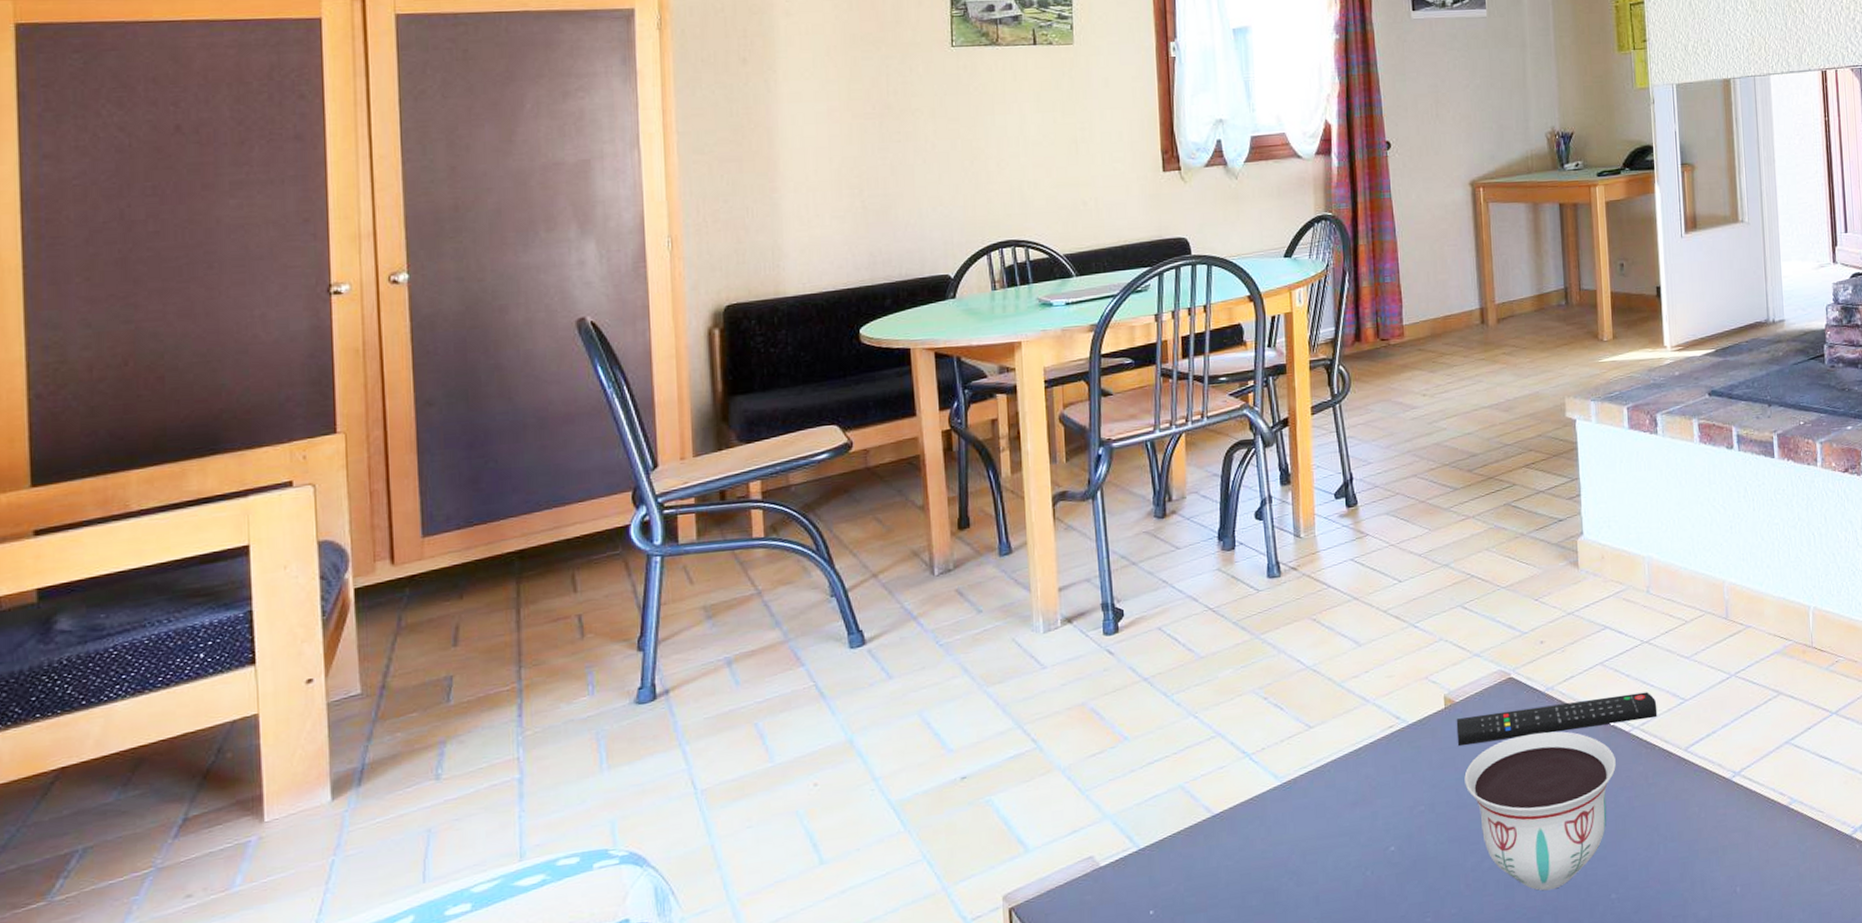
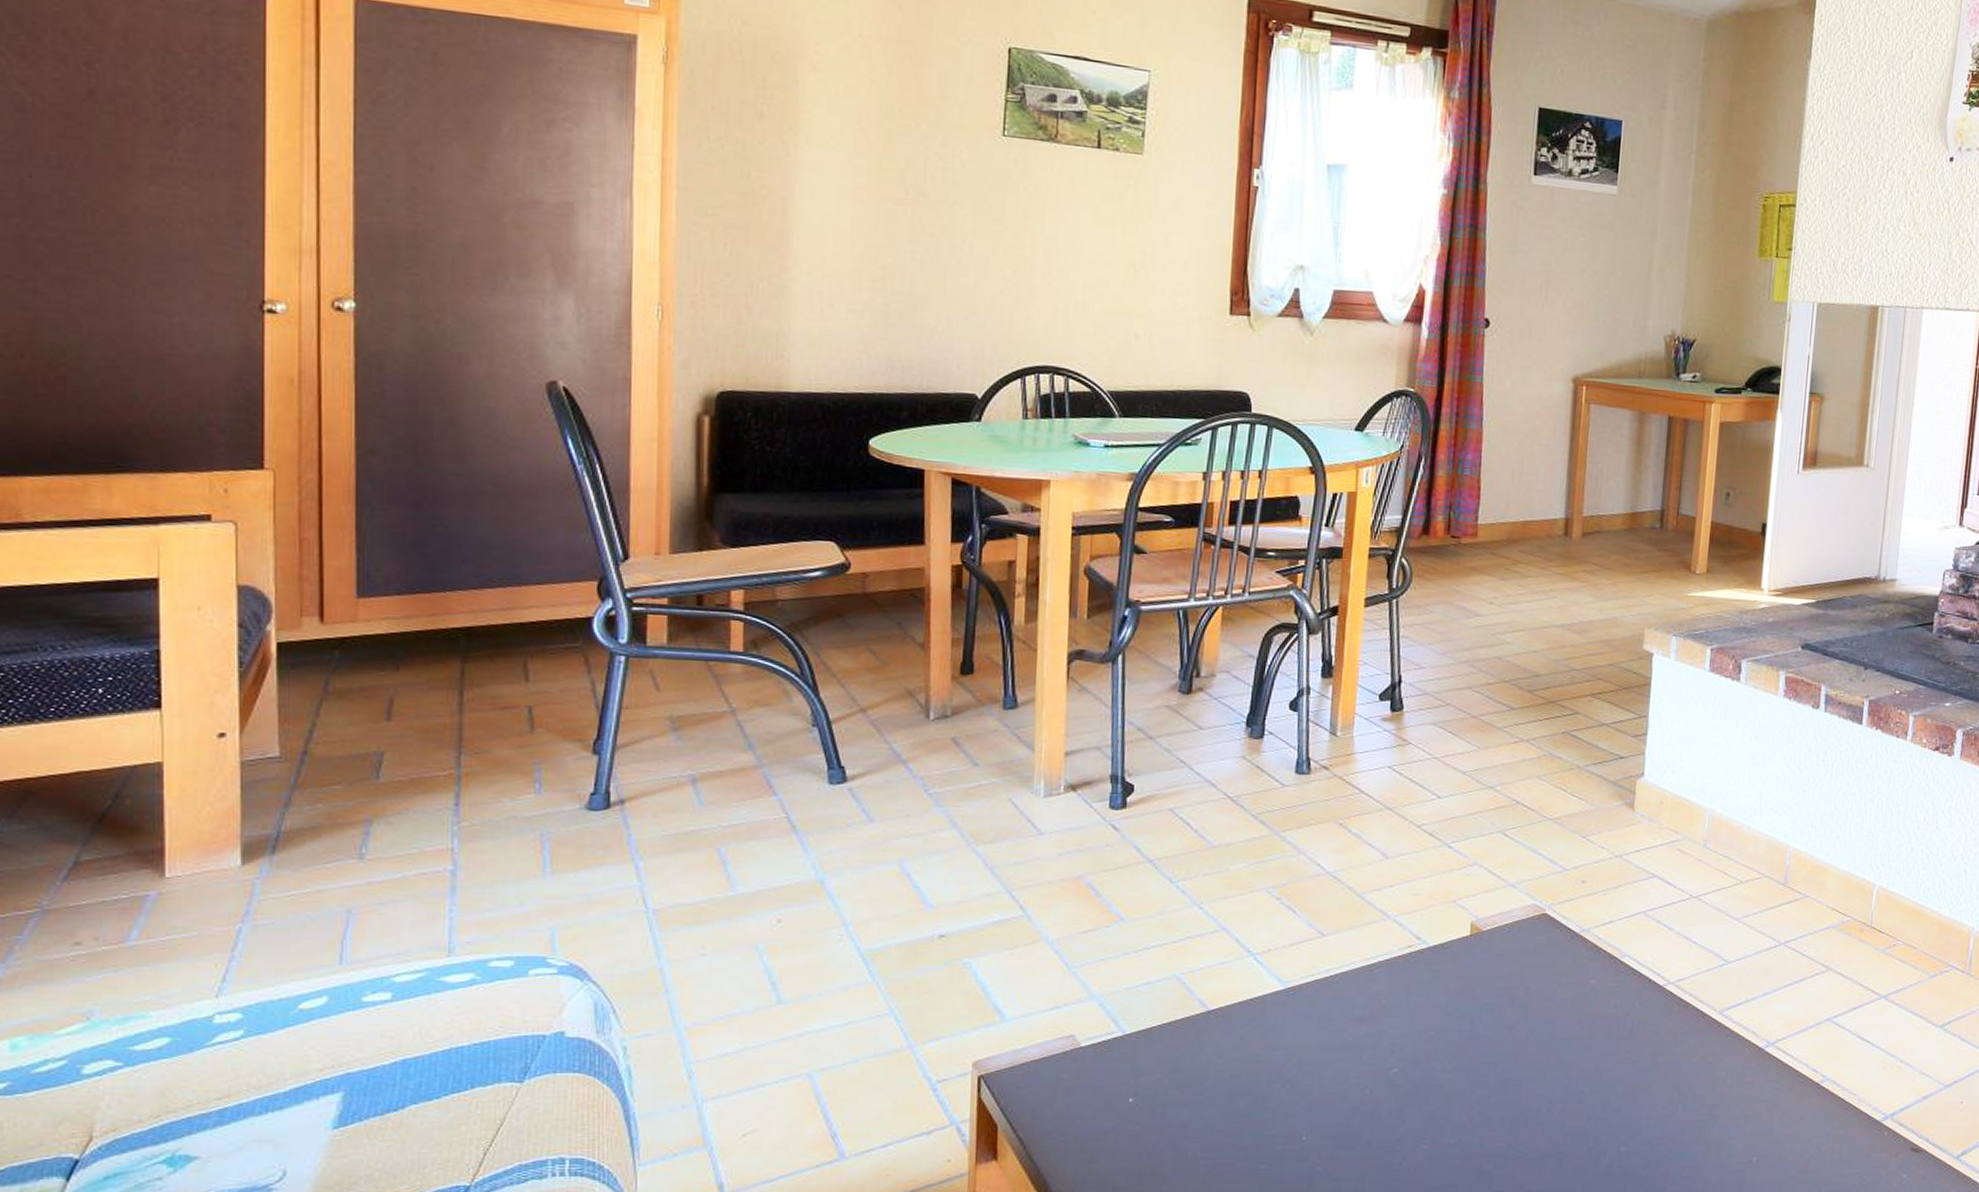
remote control: present [1456,692,1658,747] -> none [1478,947,1697,977]
bowl: present [1464,731,1616,891] -> none [1481,973,1645,1134]

